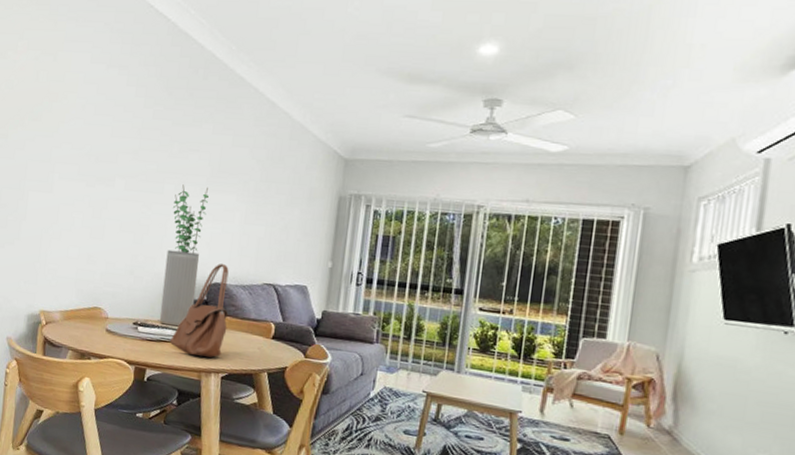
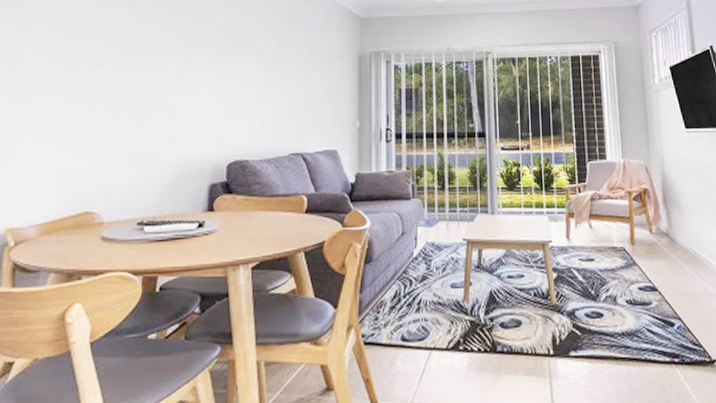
vase: present [159,184,209,327] -> none [170,57,220,219]
handbag: present [170,263,229,358] -> none [186,137,254,249]

